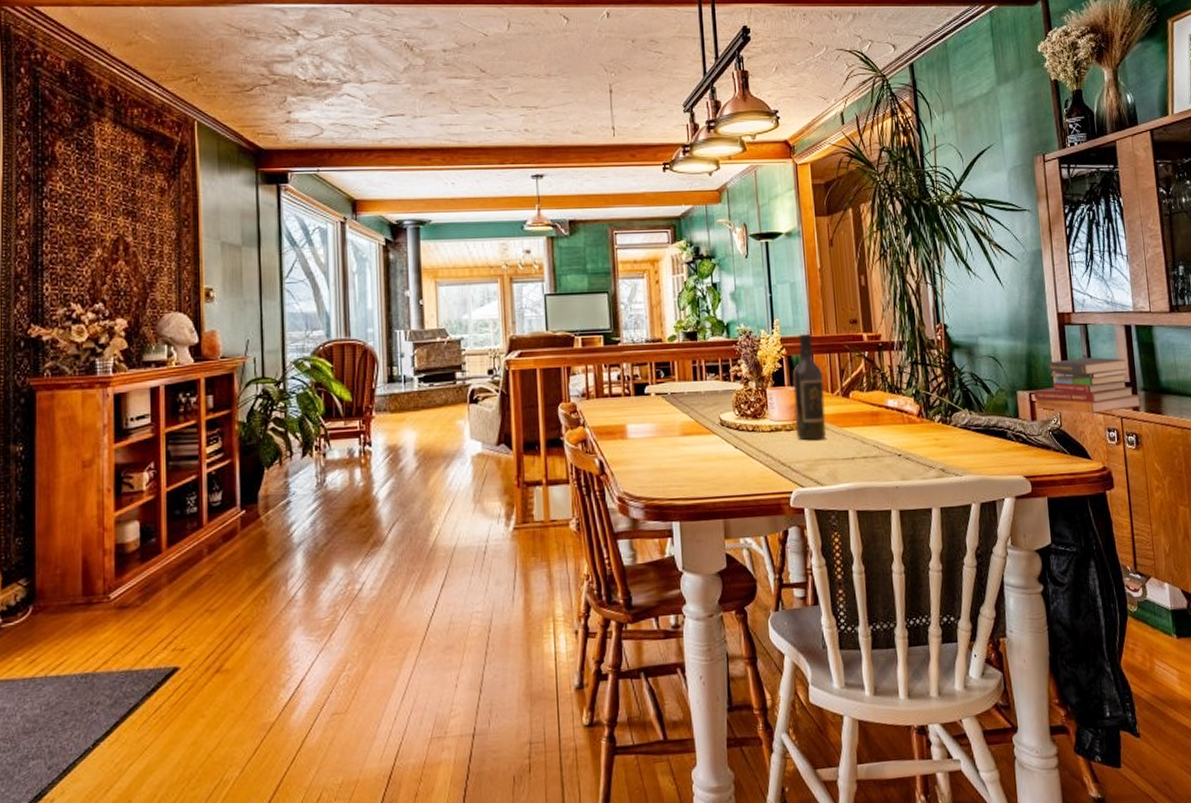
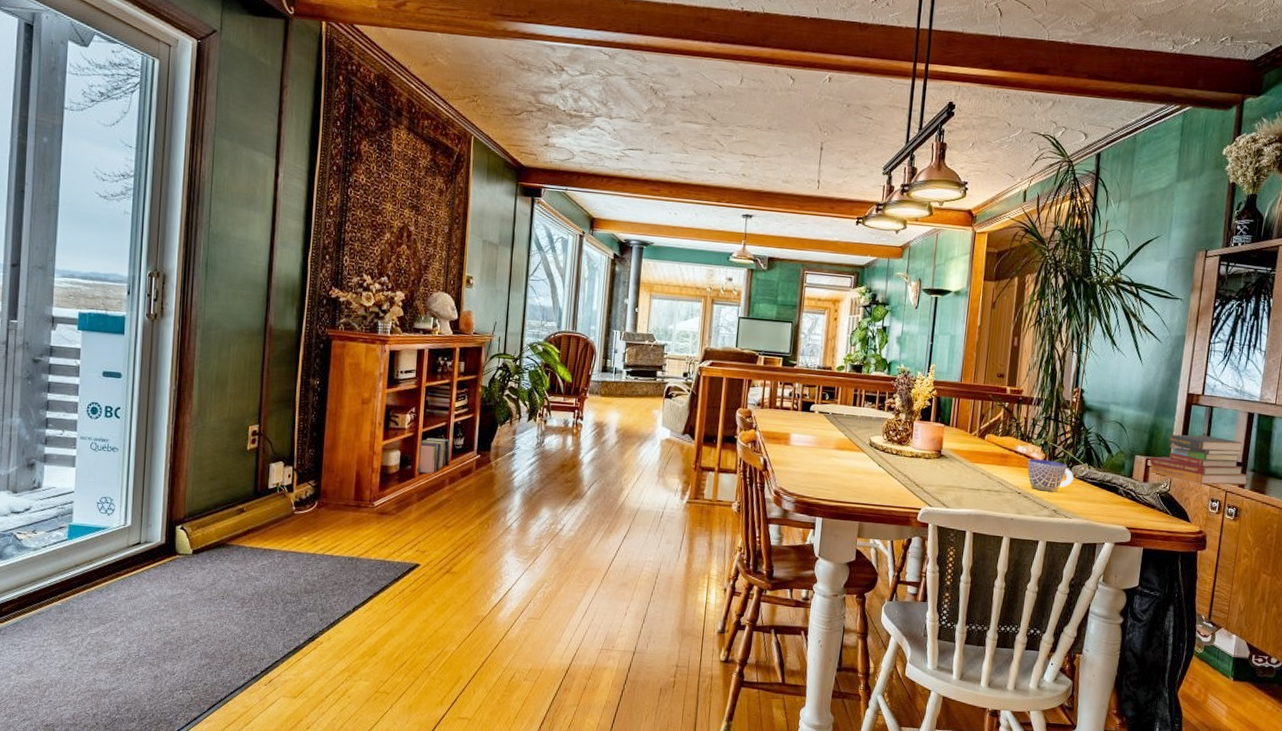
books: none [164,496,207,545] -> present [417,437,450,473]
wine bottle: present [792,334,827,441] -> none [932,380,965,471]
cup: none [902,411,956,449] -> present [1027,459,1074,492]

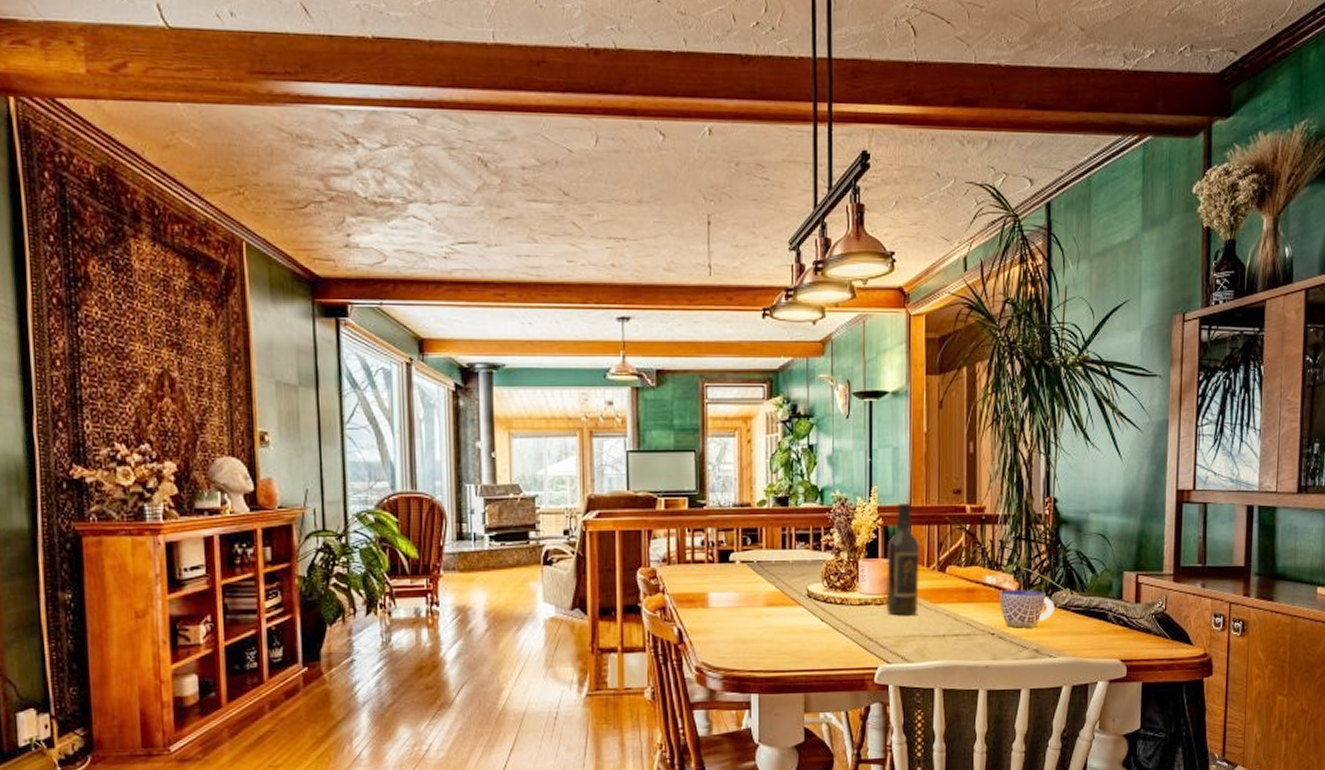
books: present [417,437,450,473] -> none [224,652,268,700]
wine bottle: none [932,380,965,471] -> present [885,503,920,616]
books: present [1149,434,1247,485] -> none [1140,539,1253,598]

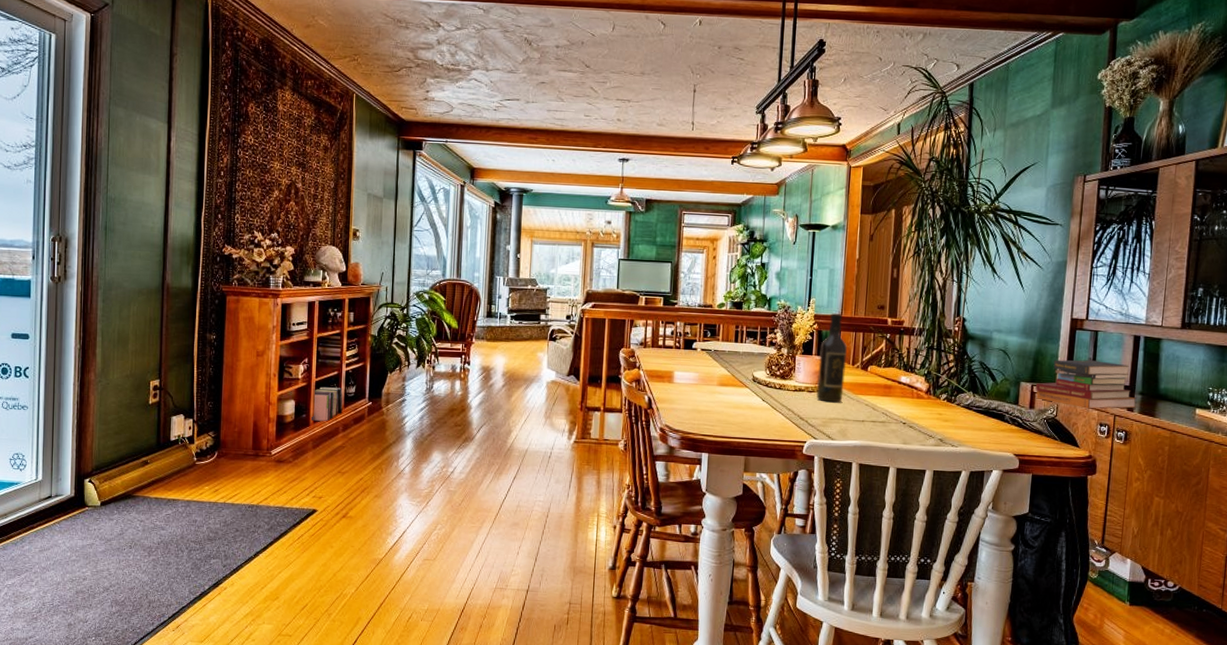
books: none [224,652,268,700] -> present [311,387,343,421]
cup: present [999,590,1055,628] -> none [911,389,959,421]
books: none [1140,539,1253,598] -> present [1035,359,1136,409]

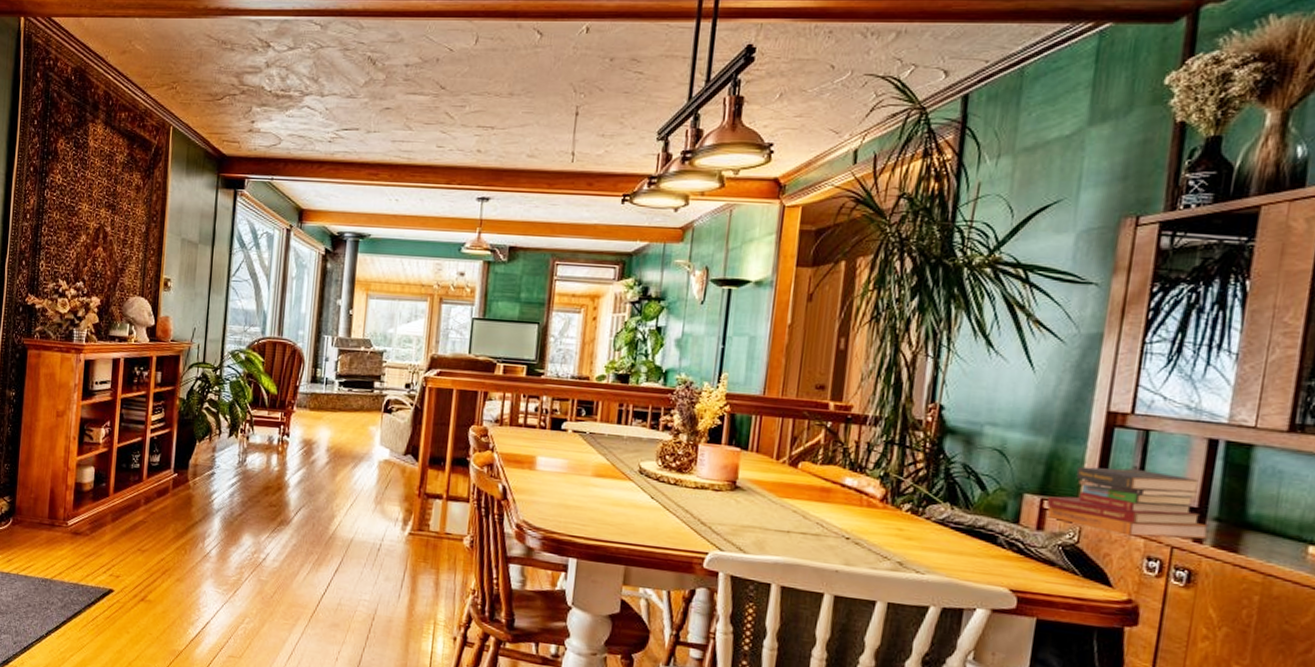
books: present [311,387,343,421] -> none [111,453,146,492]
wine bottle: present [816,313,847,403] -> none [724,393,770,507]

